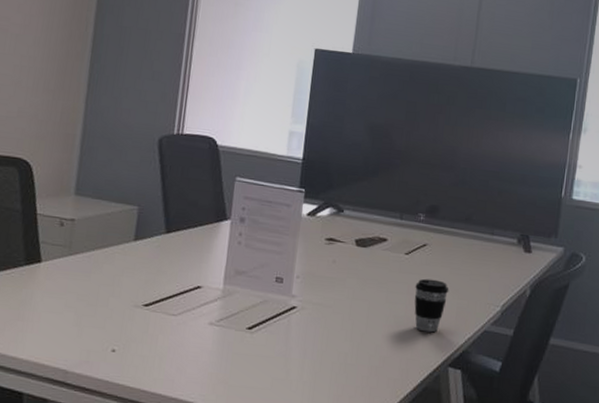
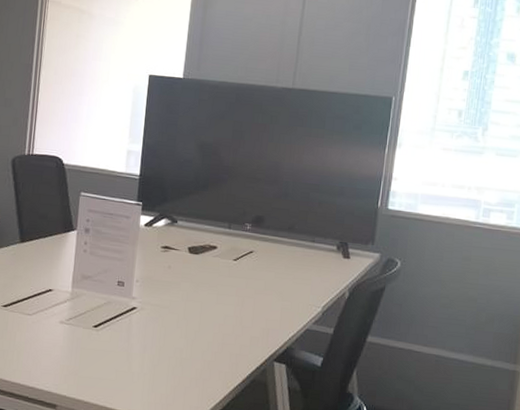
coffee cup: present [414,278,449,333] -> none [242,282,274,331]

